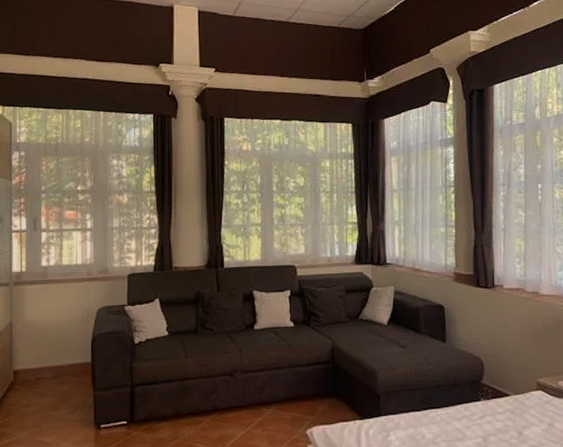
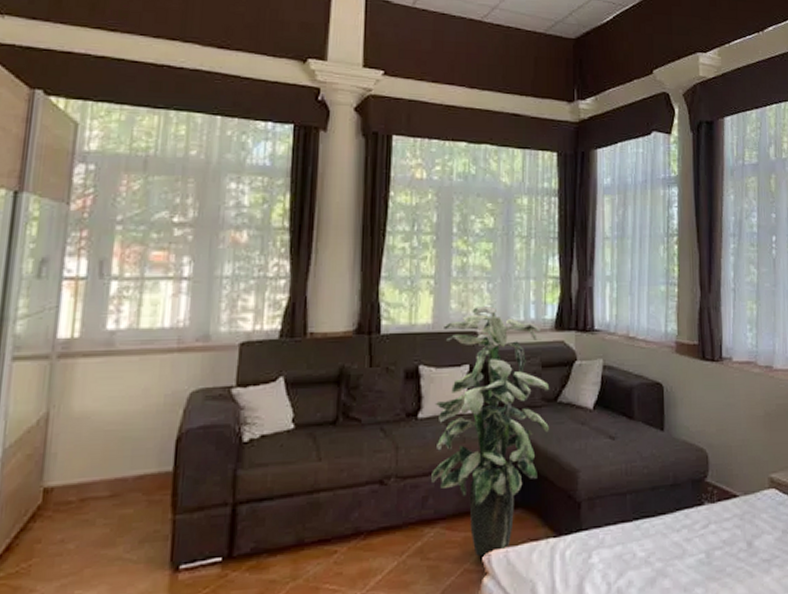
indoor plant: none [266,245,353,431] -> present [431,305,550,557]

